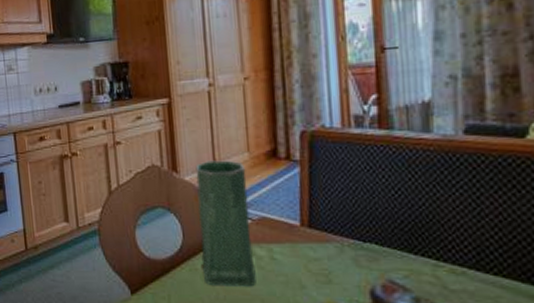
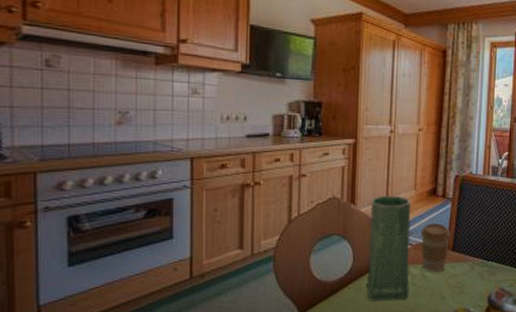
coffee cup: none [262,191,305,254] -> present [420,222,451,272]

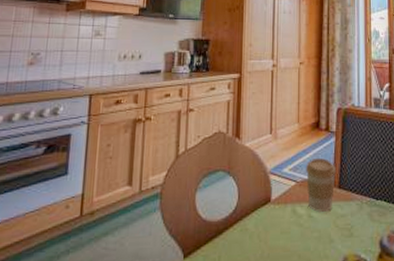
vase: present [366,195,412,301] -> none [252,129,296,245]

